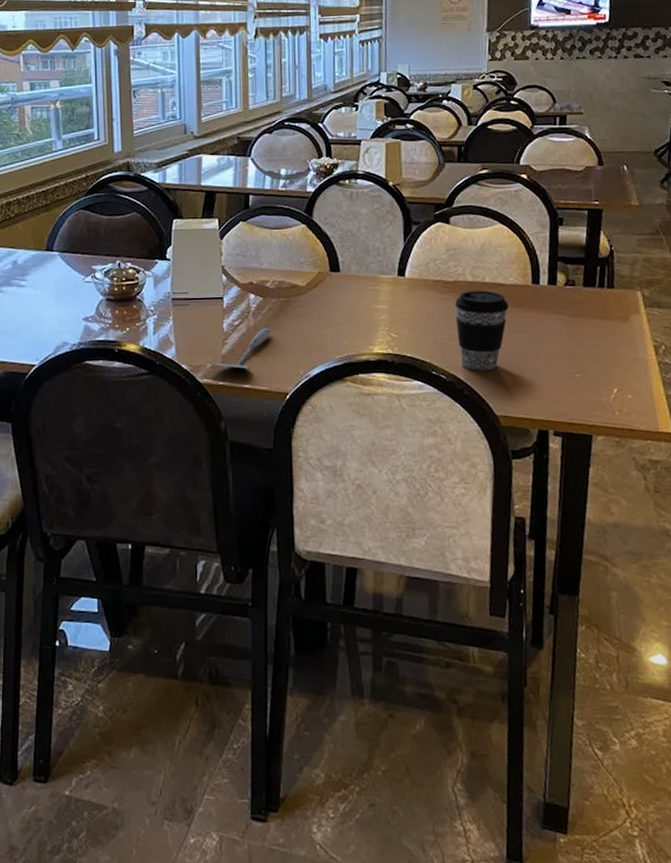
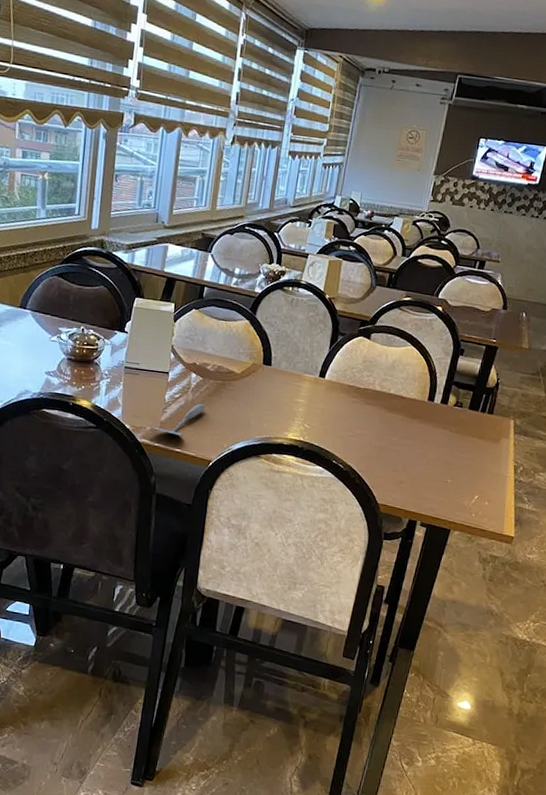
coffee cup: present [454,290,509,371] -> none [357,398,406,467]

